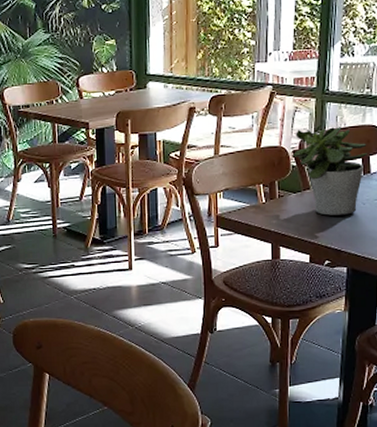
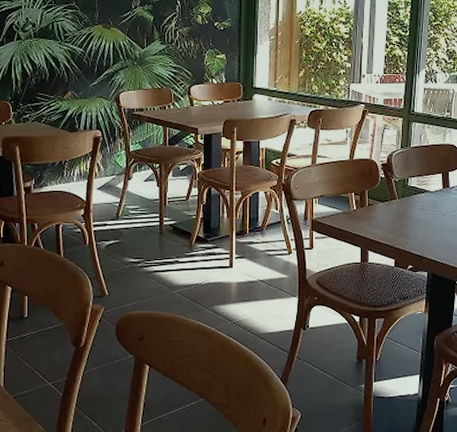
potted plant: present [292,122,368,216] -> none [381,140,448,224]

